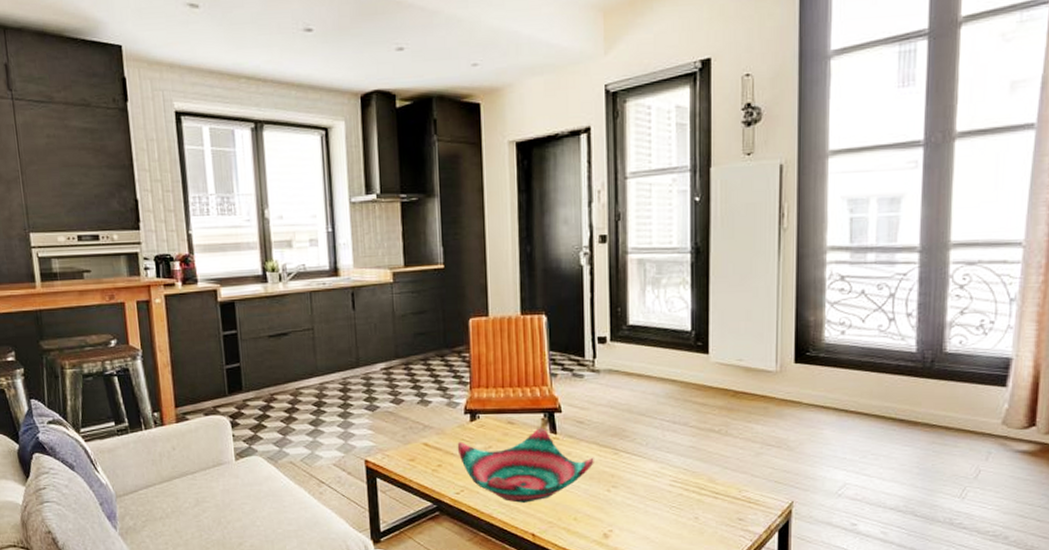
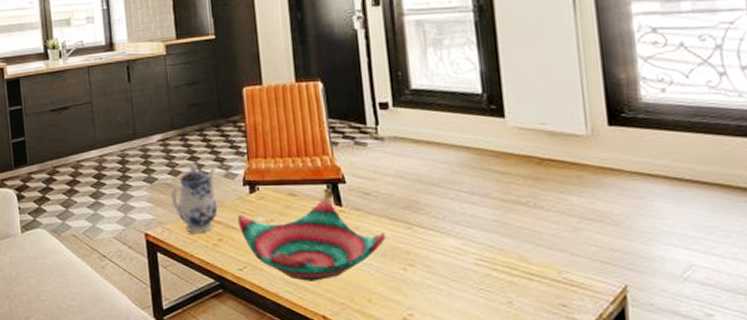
teapot: none [392,391,439,459] -> present [170,163,218,233]

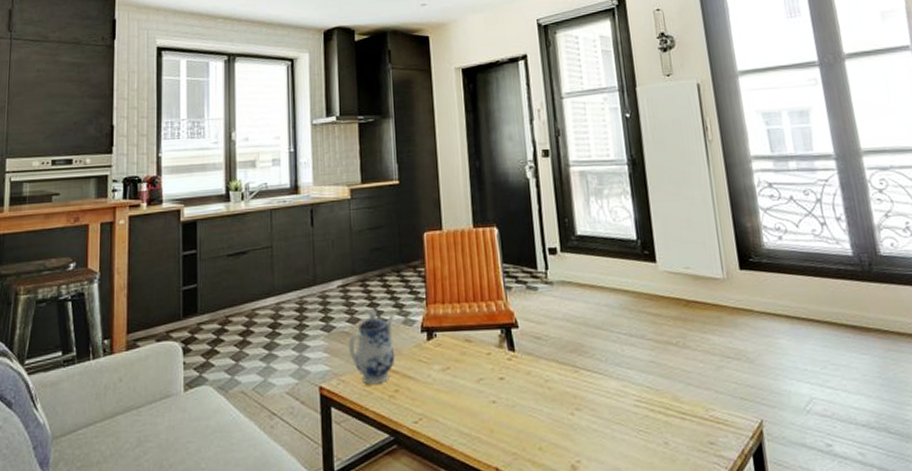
decorative bowl: present [237,200,386,281] -> none [414,345,555,432]

